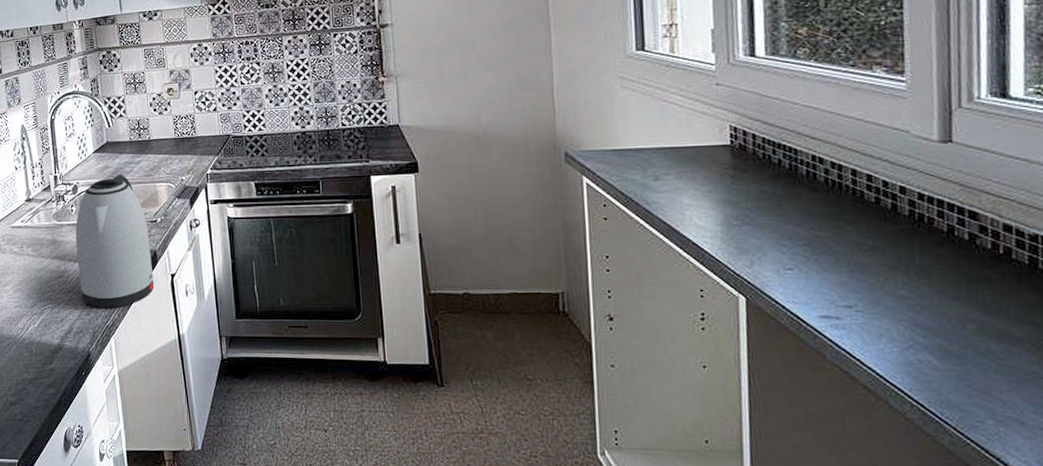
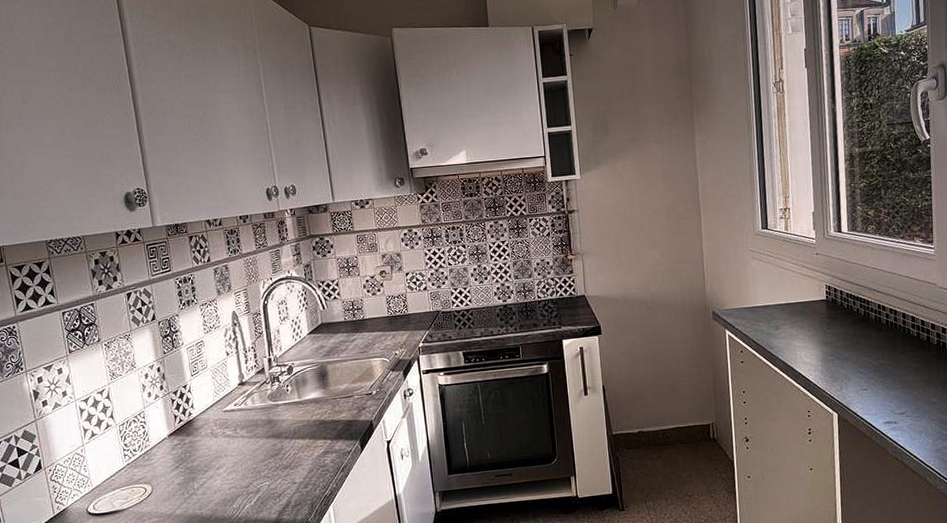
kettle: present [75,174,155,308] -> none [291,352,371,480]

